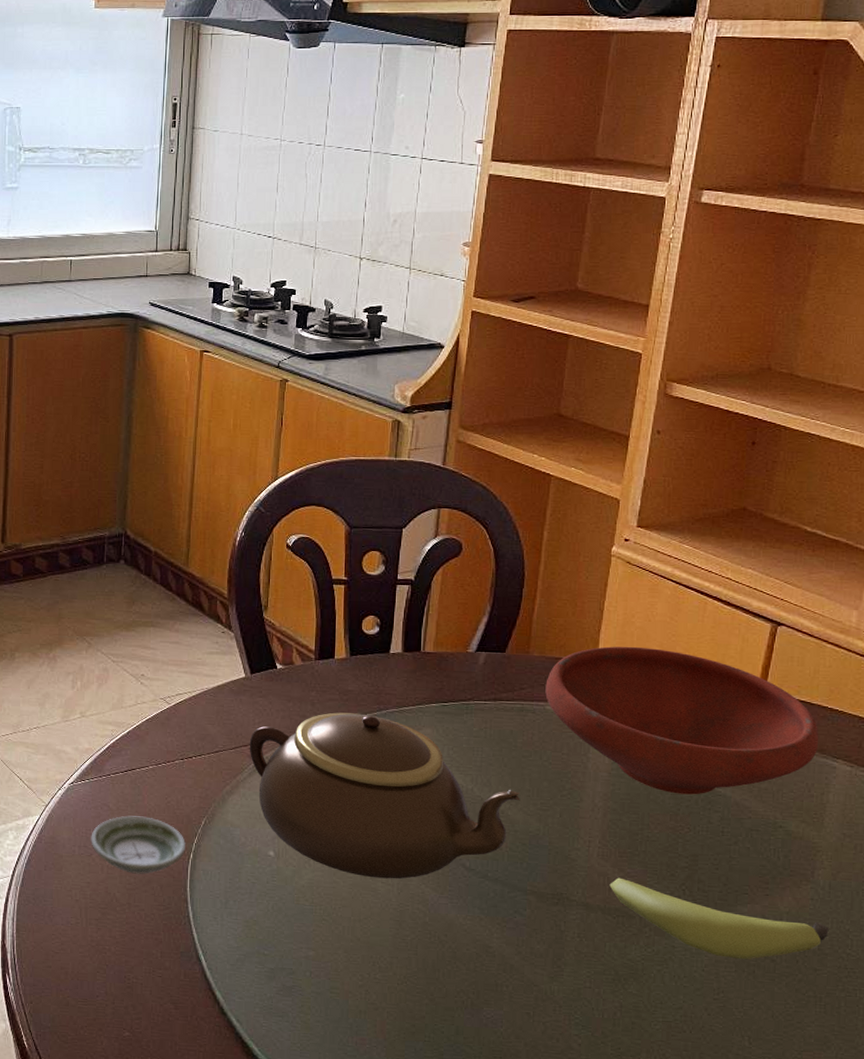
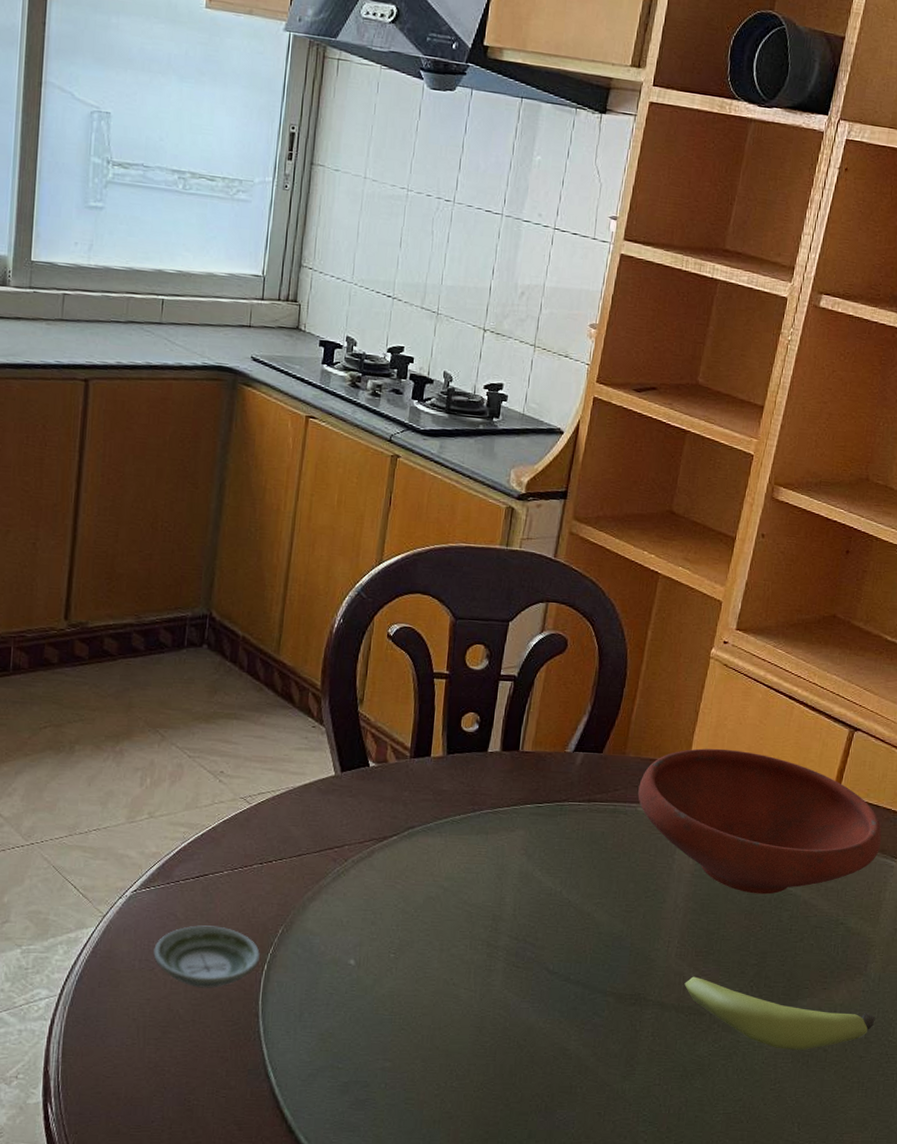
teapot: present [249,712,520,879] -> none [334,813,607,985]

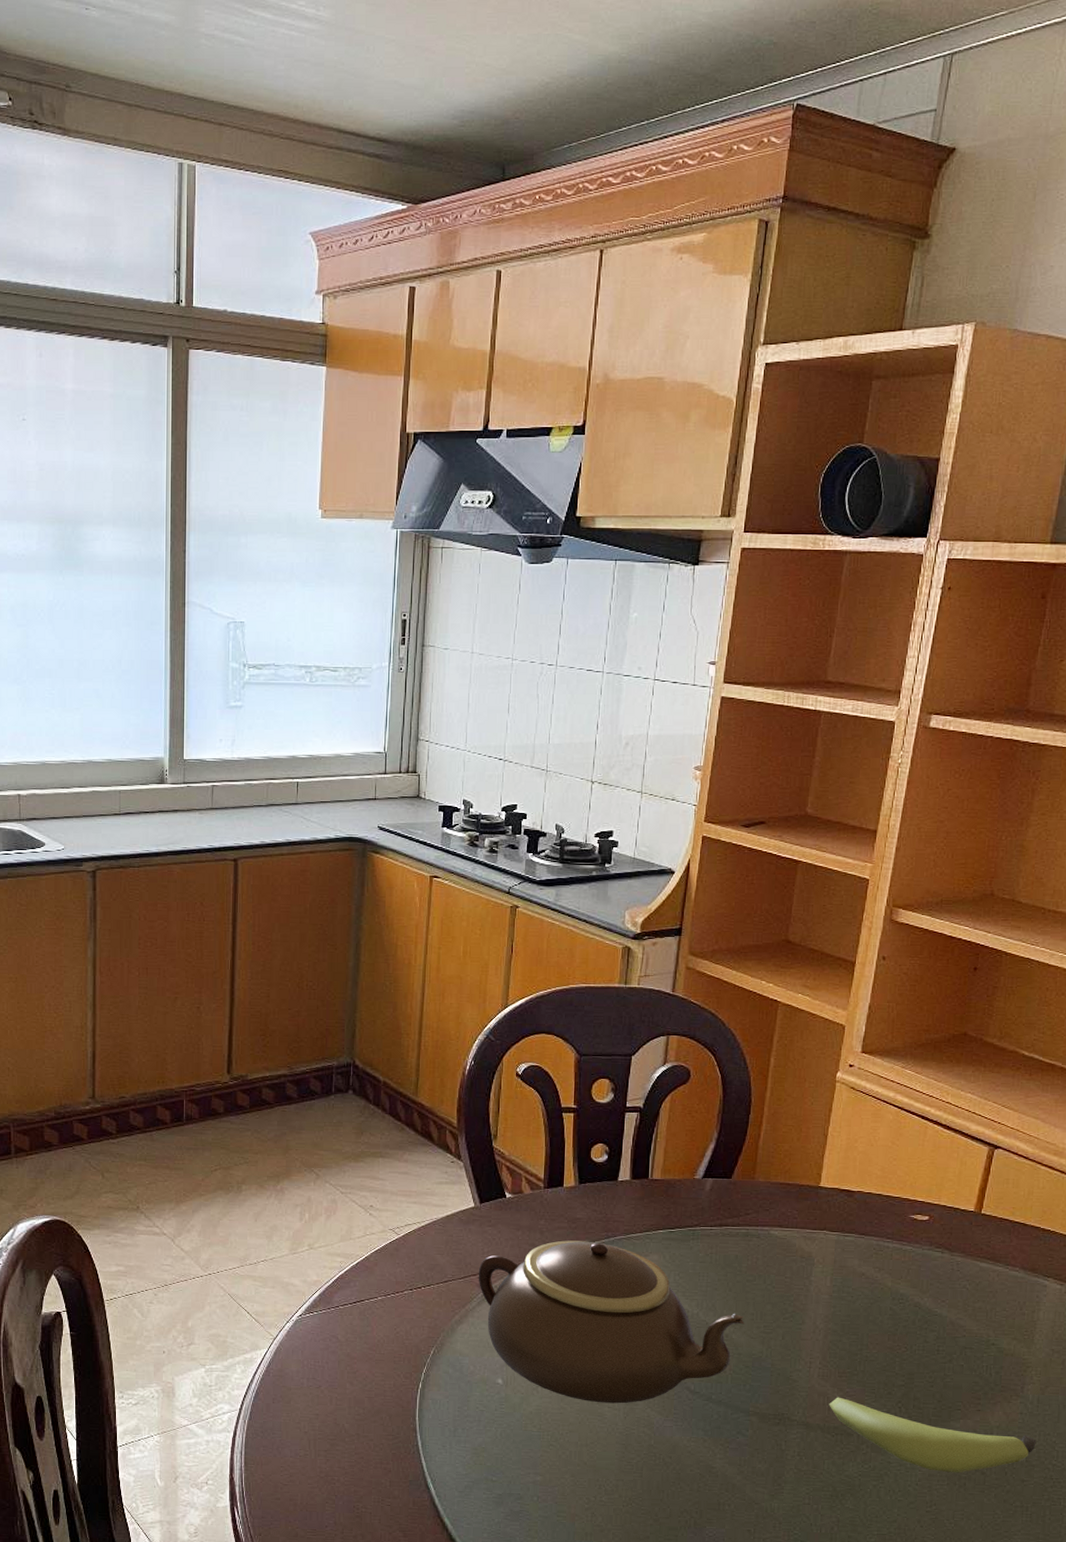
saucer: present [153,925,261,989] -> none [319,1347,416,1406]
teapot: none [334,813,607,985] -> present [478,1240,744,1404]
bowl: present [638,748,882,895] -> none [770,1170,1032,1315]

